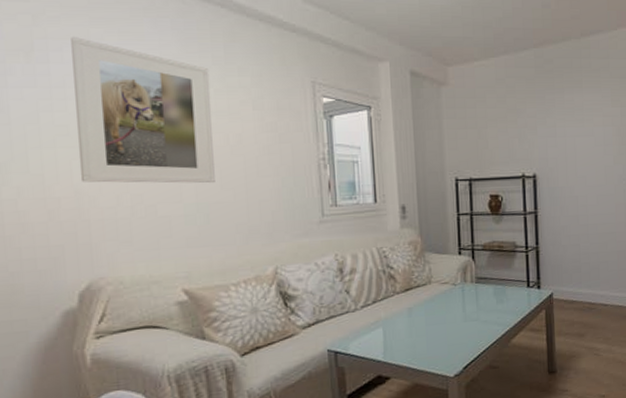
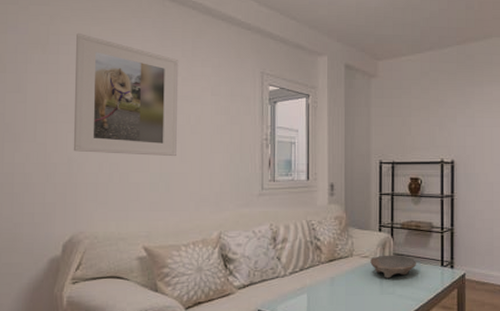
bowl: none [451,278,502,304] -> present [370,255,417,278]

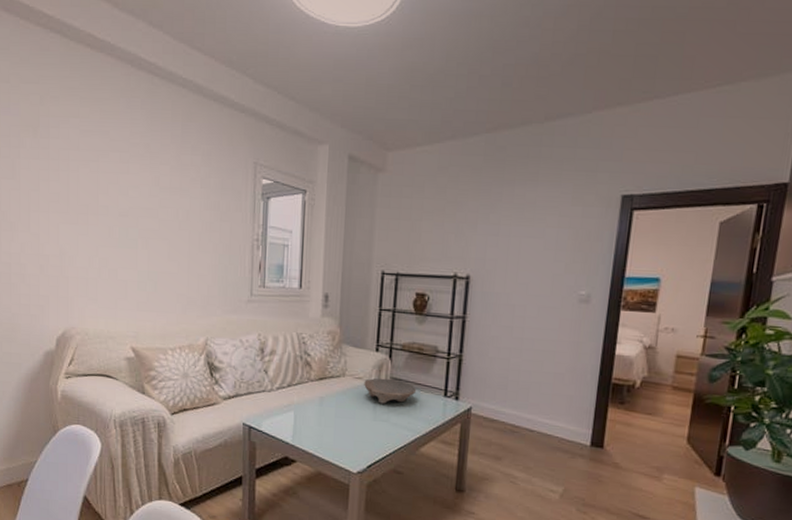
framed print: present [73,33,179,157] -> none [64,115,168,255]

